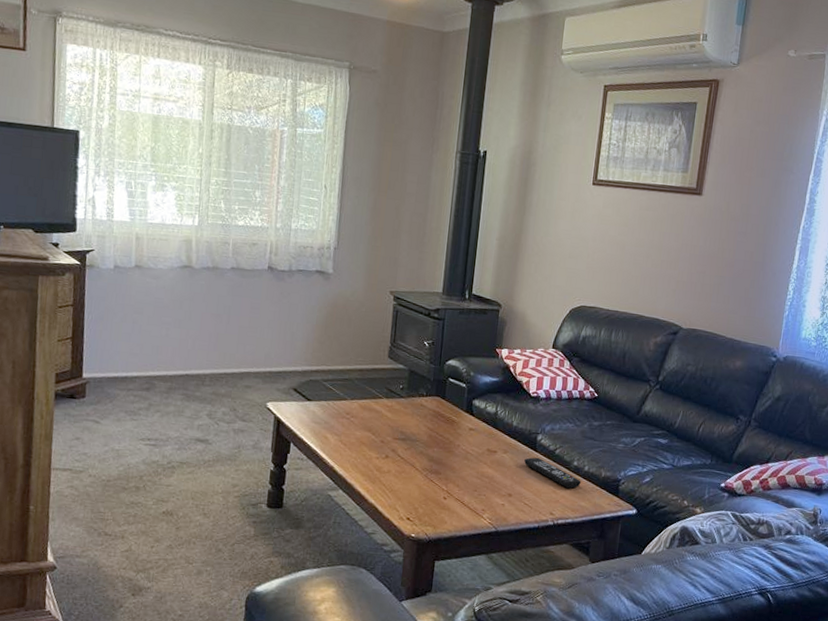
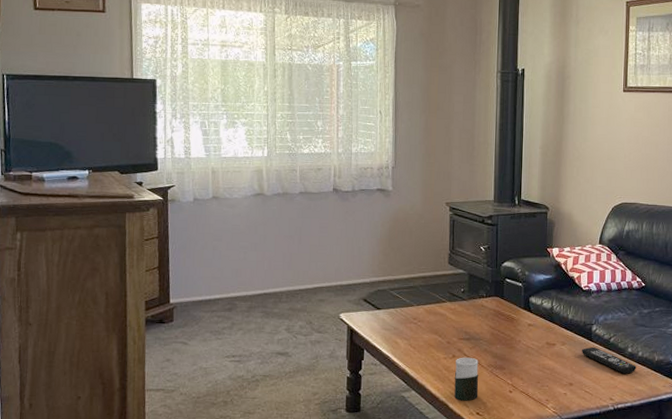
cup: none [384,458,413,505] -> present [454,357,479,401]

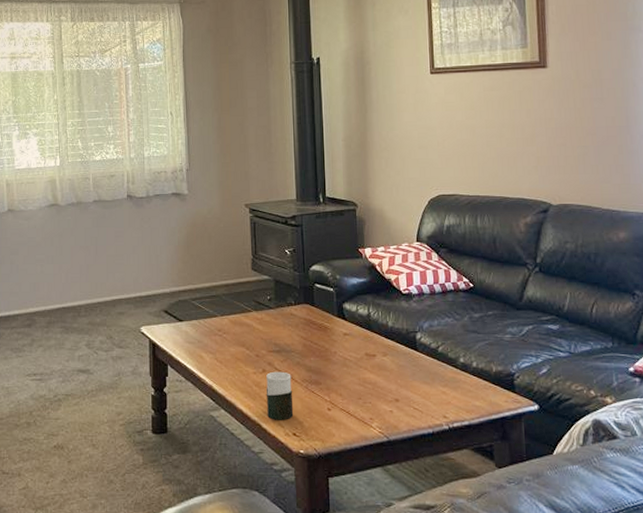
remote control: present [582,347,636,374] -> none [406,357,471,388]

